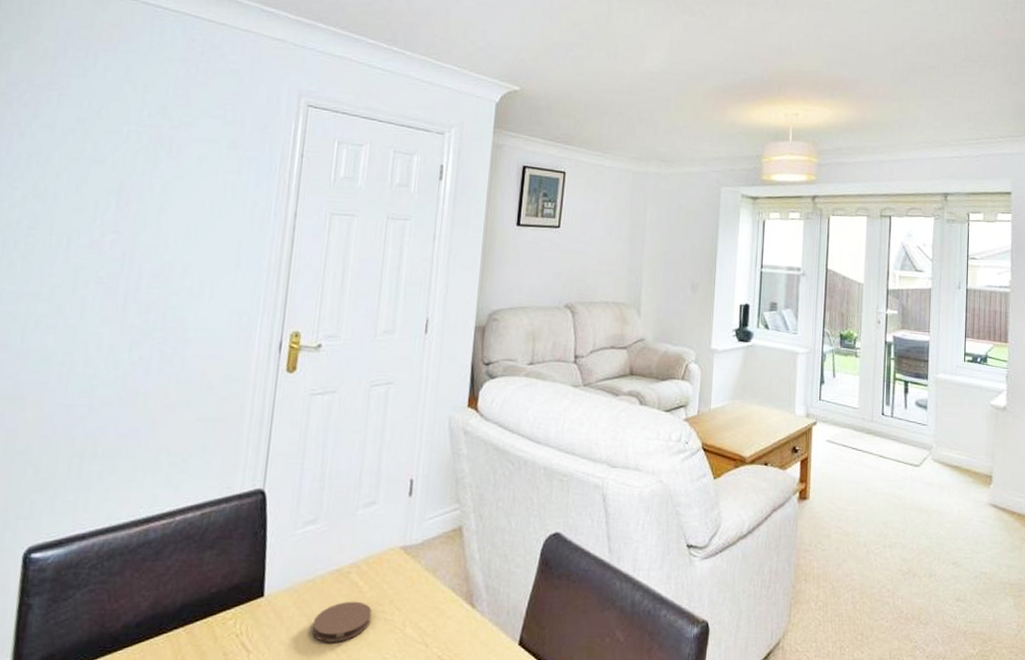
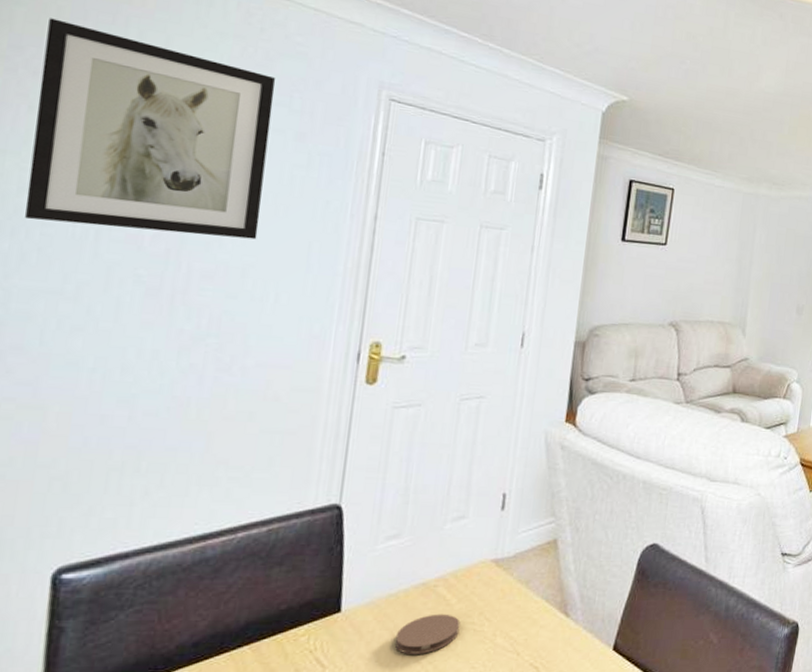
wall art: none [13,57,213,240] -> present [24,18,276,240]

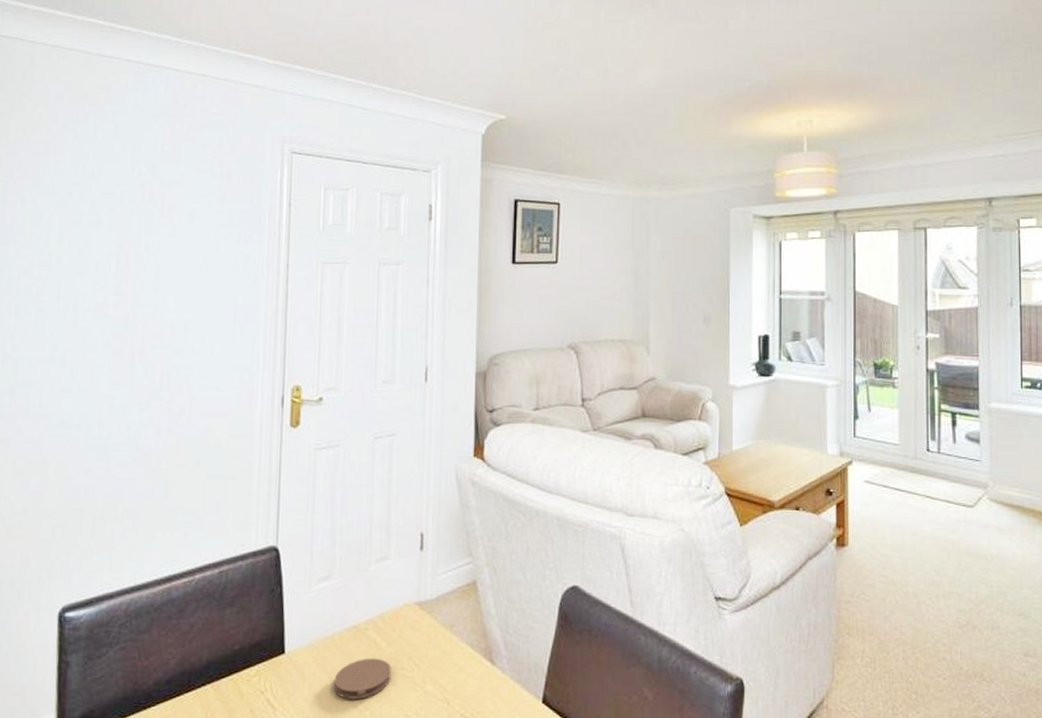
wall art: present [24,18,276,240] -> none [24,125,199,299]

